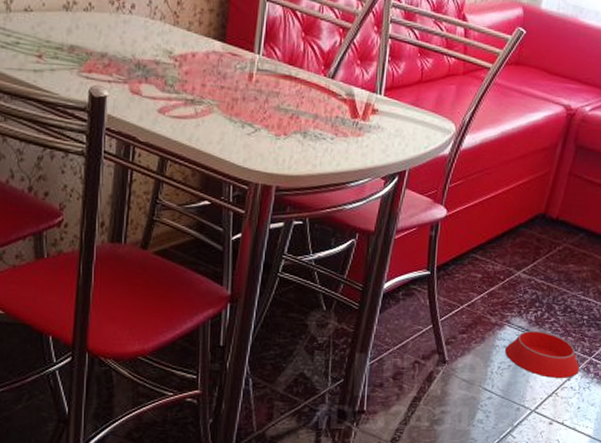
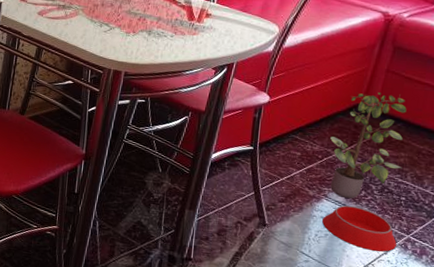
potted plant: none [512,199,589,323] -> present [330,92,407,199]

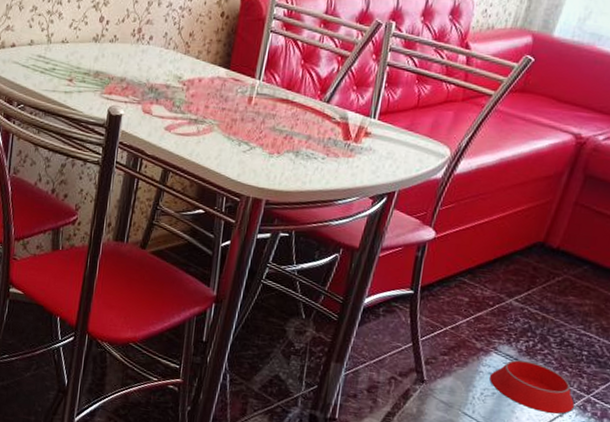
potted plant: present [330,92,407,199] -> none [501,229,596,353]

